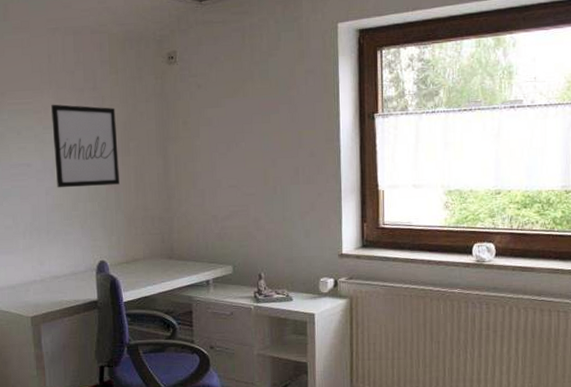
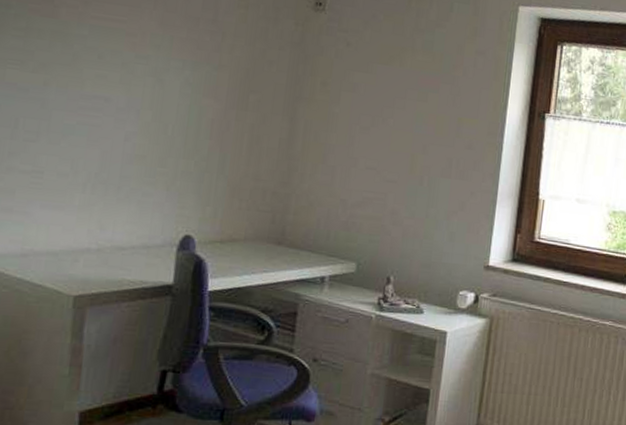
wall art: present [51,104,119,188] -> none [142,28,238,144]

